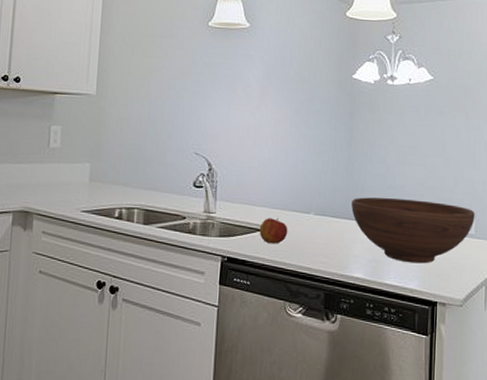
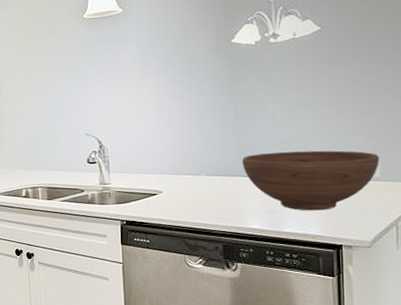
apple: present [259,217,288,244] -> none [153,181,181,206]

